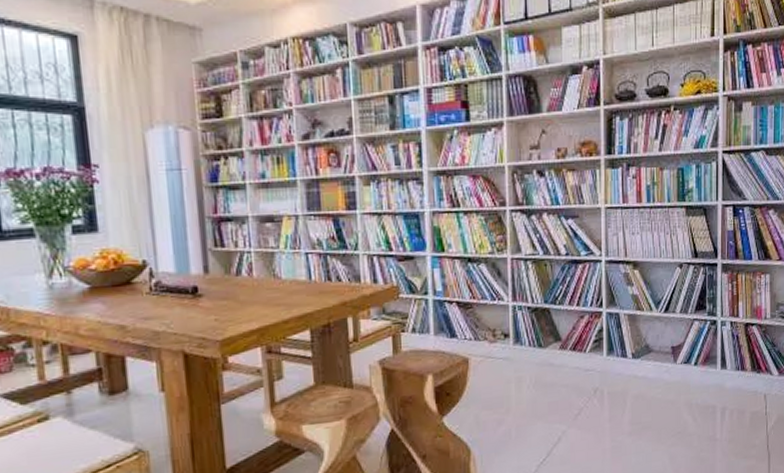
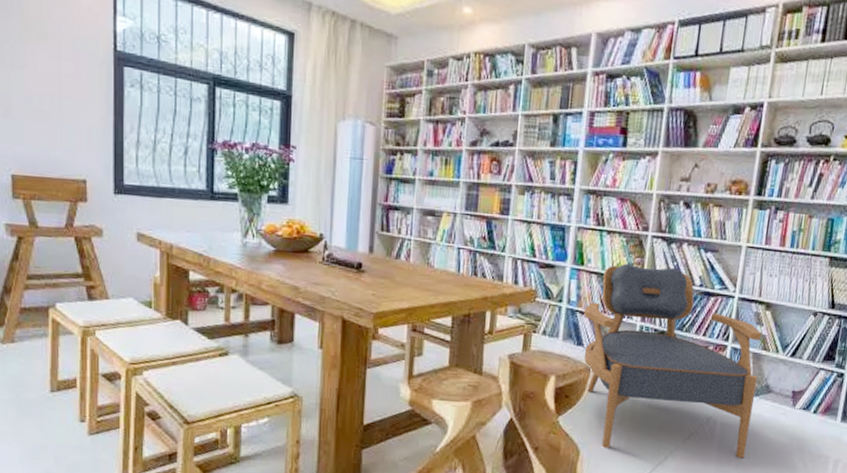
armchair: none [453,240,637,442] -> present [583,263,762,458]

